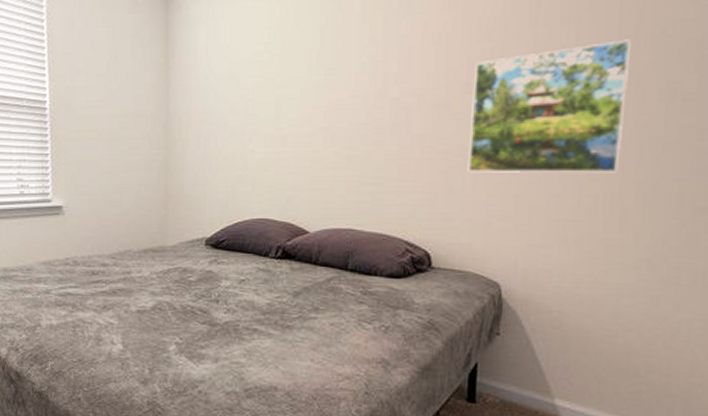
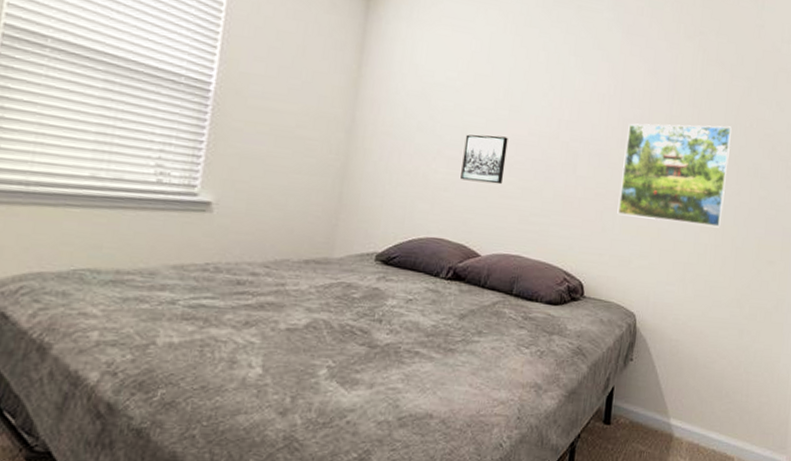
wall art: none [279,104,327,157] -> present [460,134,508,185]

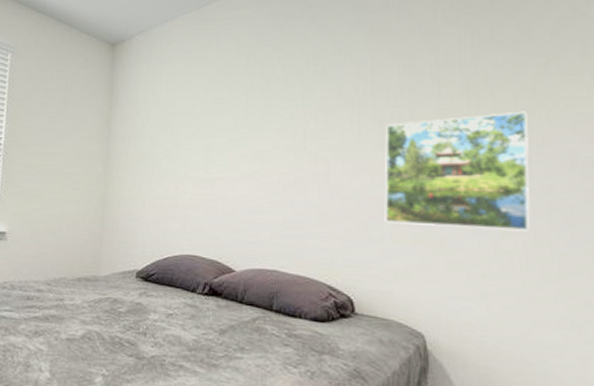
wall art: present [460,134,508,185] -> none [208,153,252,200]

